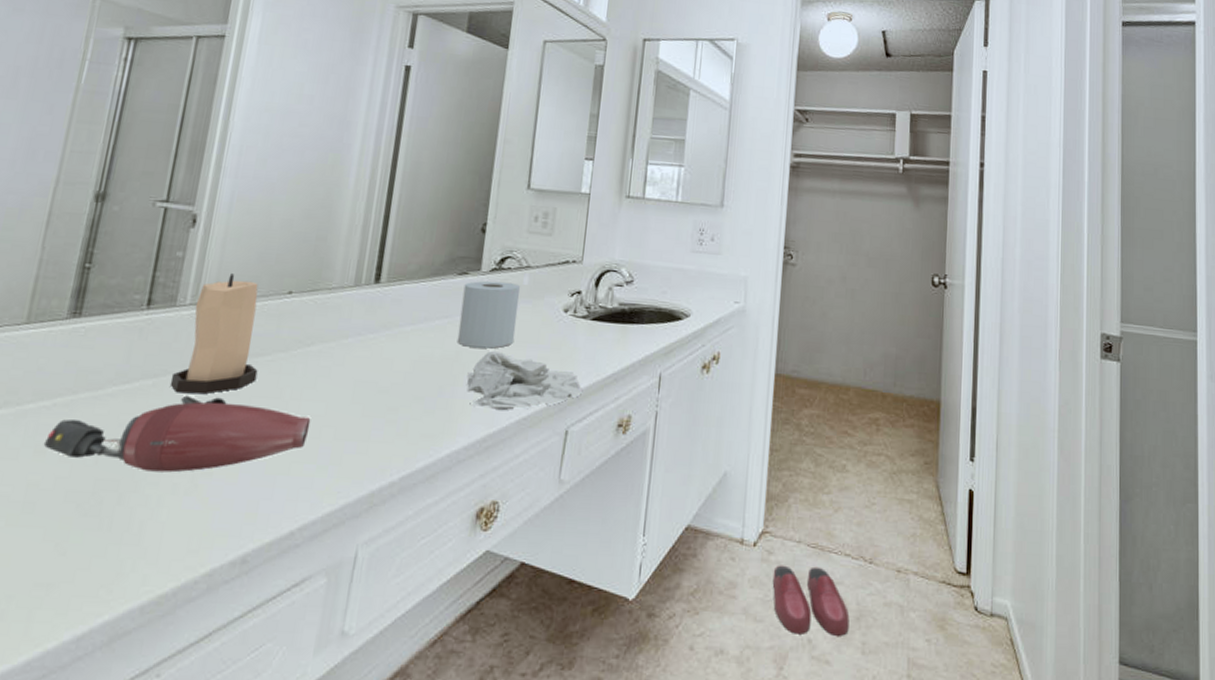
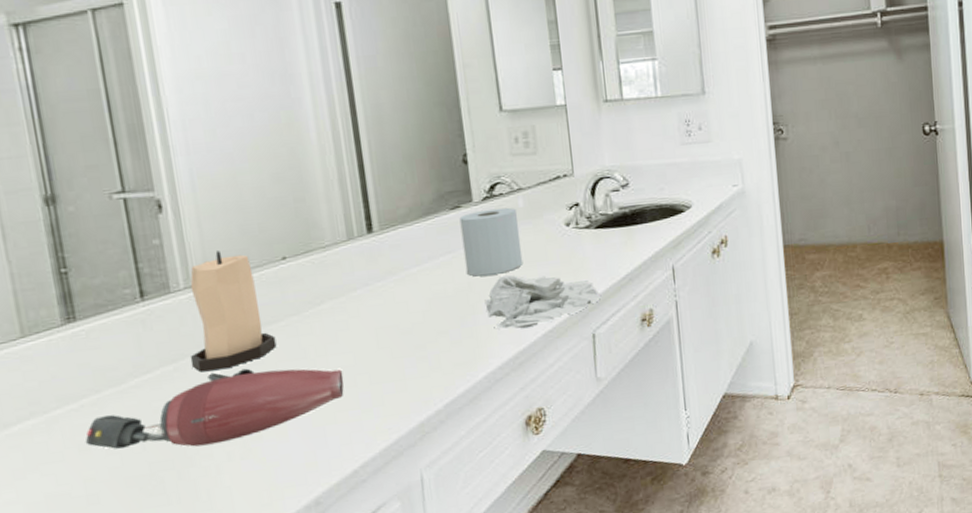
slippers: present [772,565,850,636] -> none [809,404,883,463]

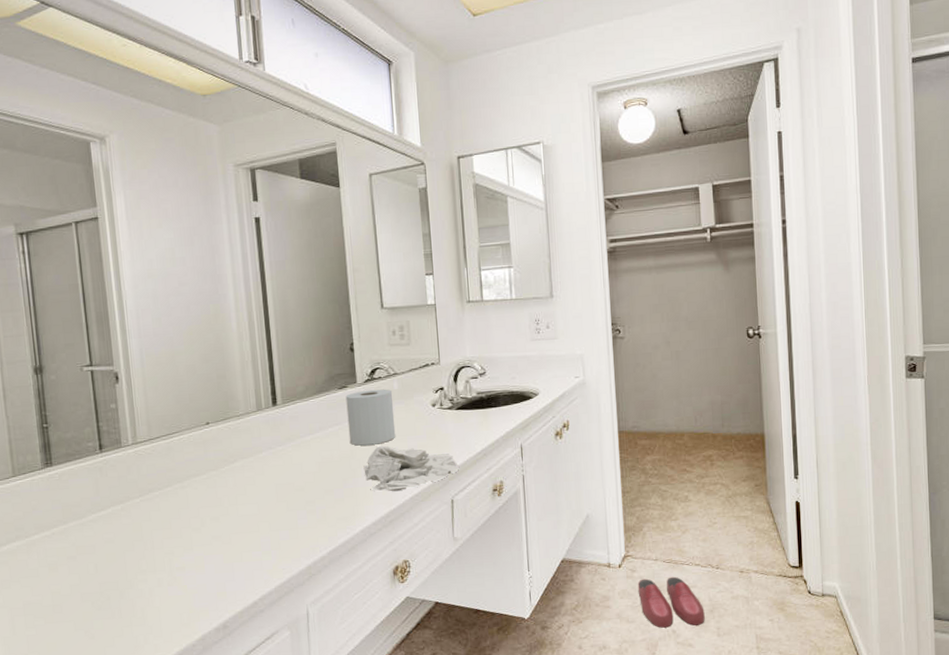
hair dryer: present [85,368,344,449] -> none [54,511,250,573]
candle: present [189,251,277,373] -> none [133,415,199,513]
slippers: none [809,404,883,463] -> present [637,576,705,628]

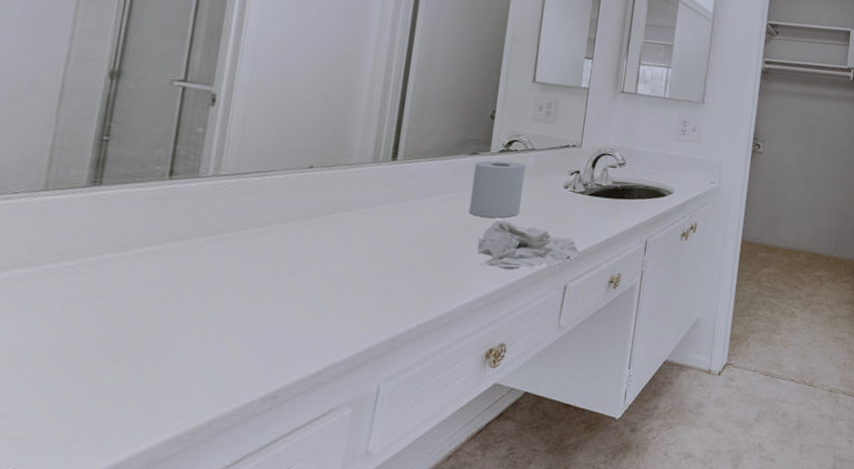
slippers: present [637,576,705,628] -> none [732,389,792,440]

